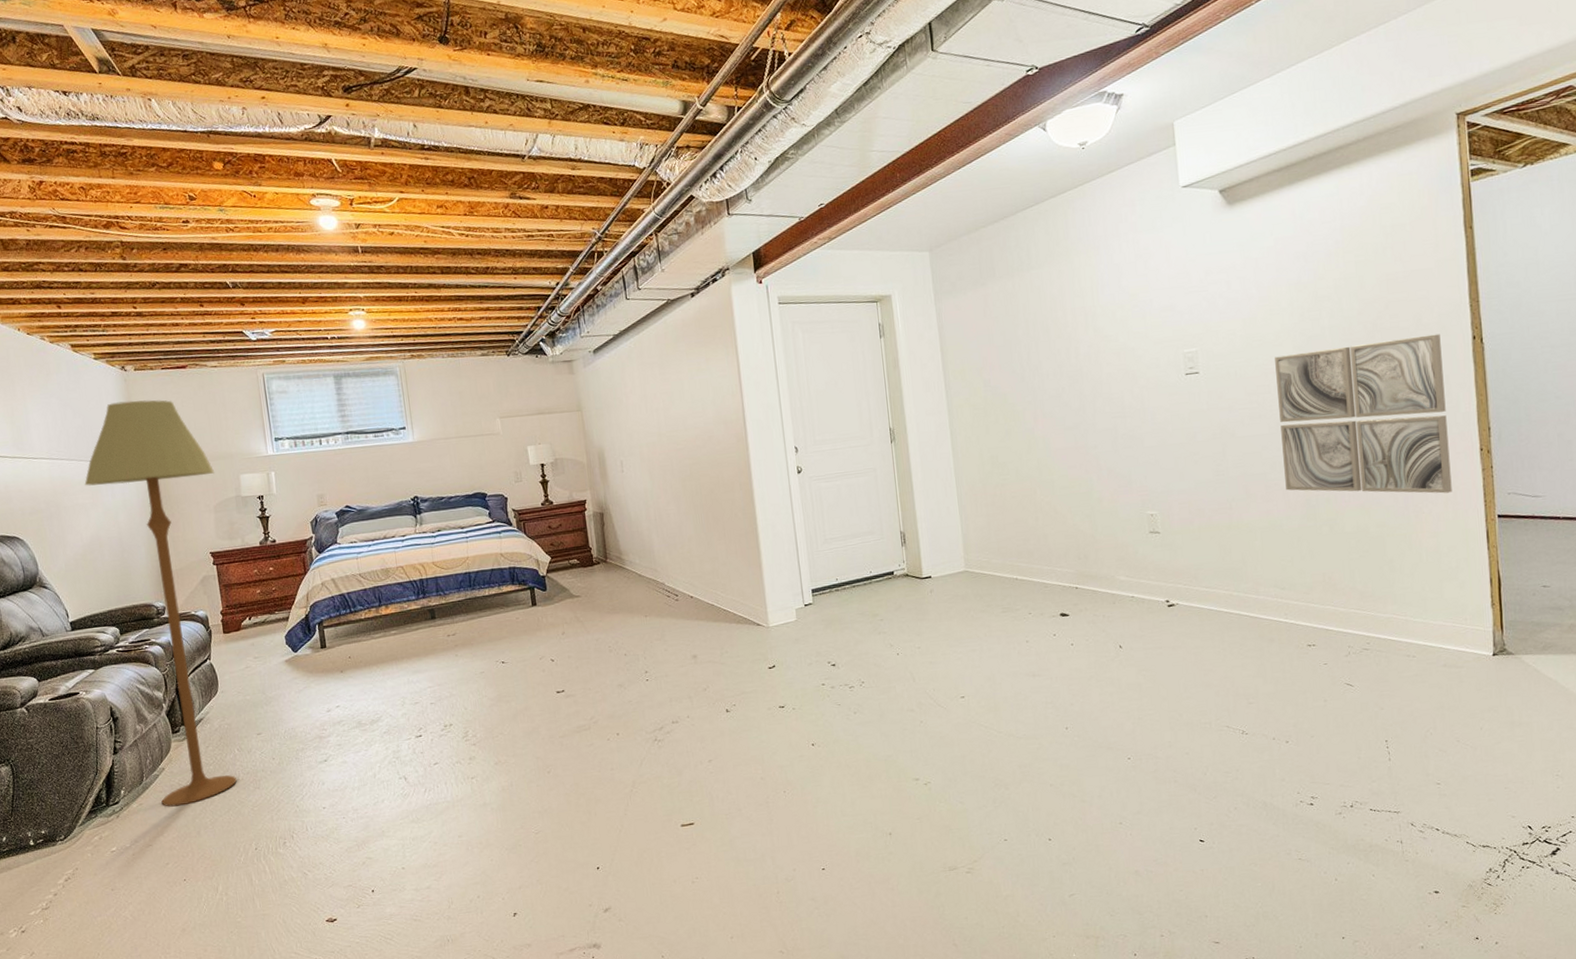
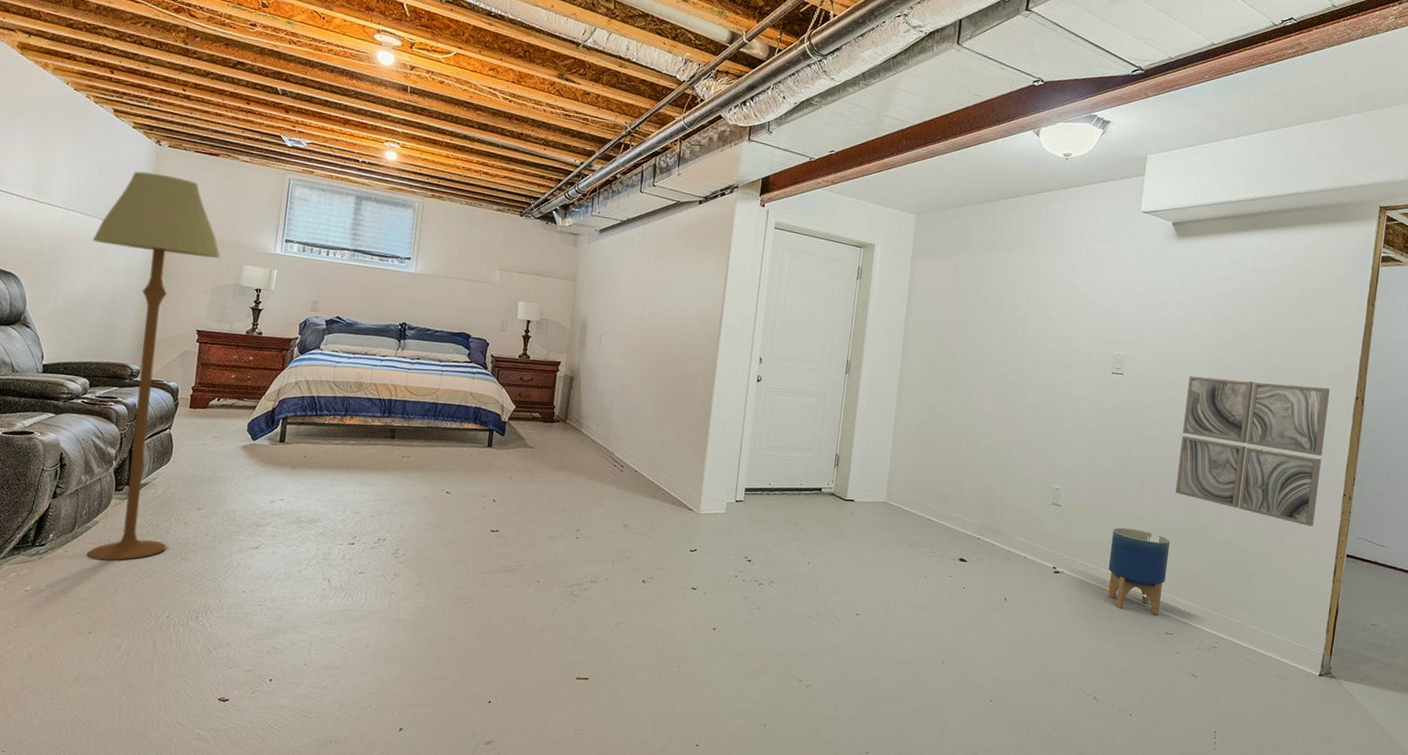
planter: none [1223,539,1296,630] -> present [1108,527,1171,616]

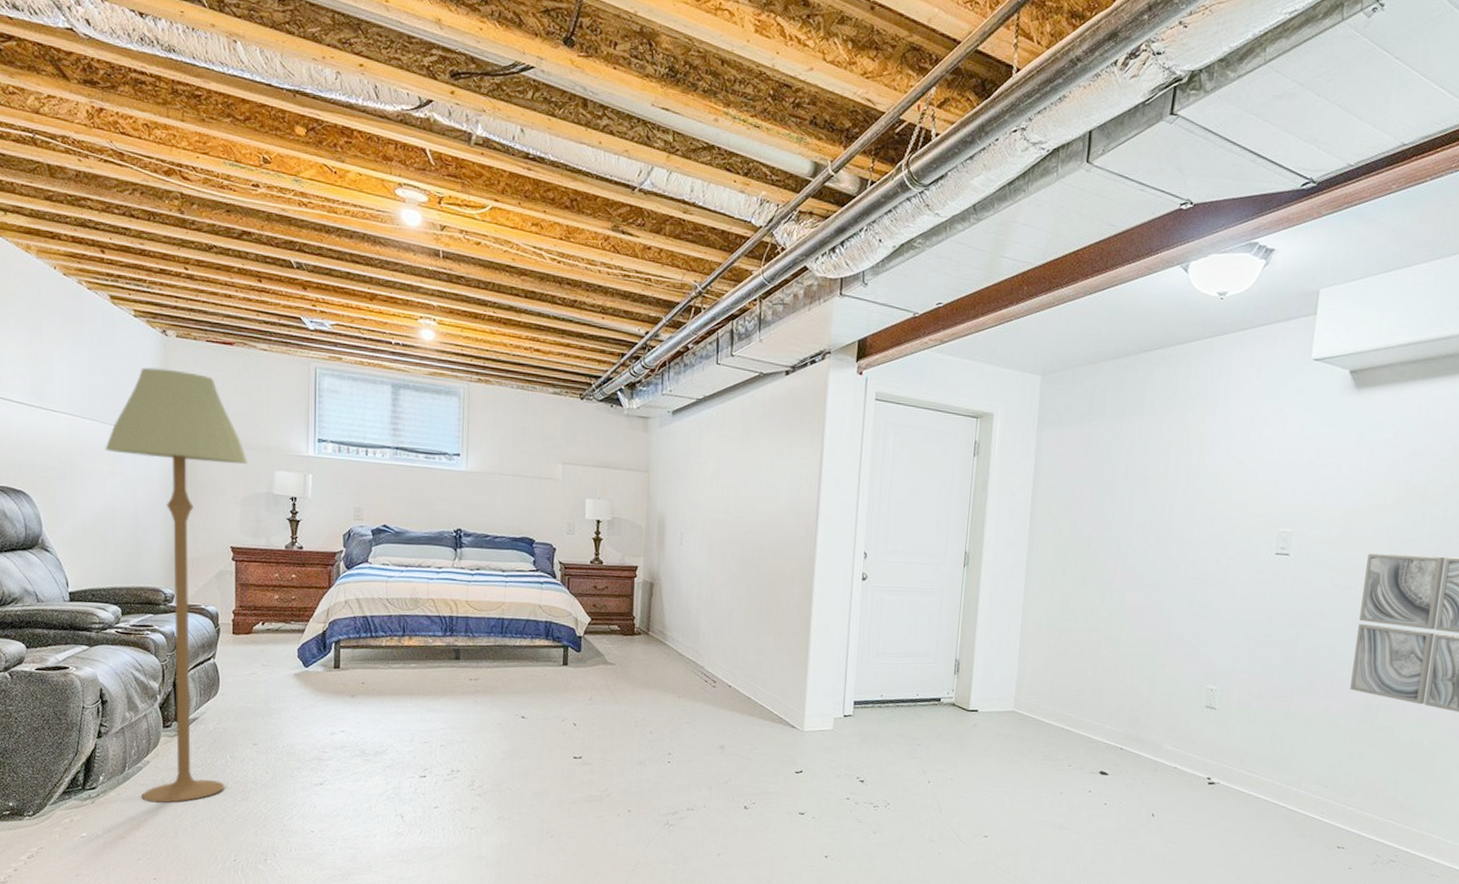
planter: present [1108,527,1171,616] -> none [1270,731,1344,828]

